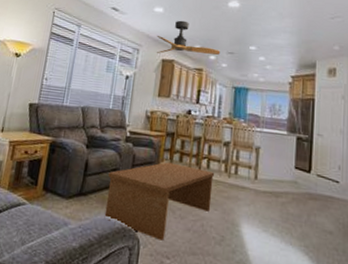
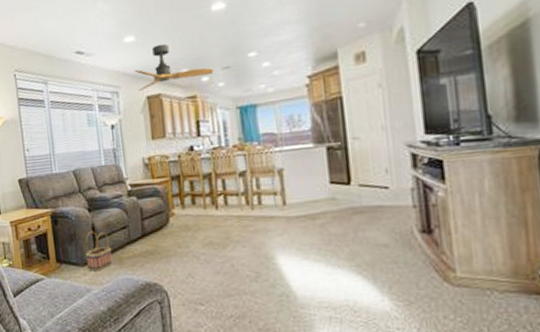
basket: none [71,166,99,207] -> present [85,230,112,271]
coffee table: present [104,162,215,241] -> none [119,207,238,289]

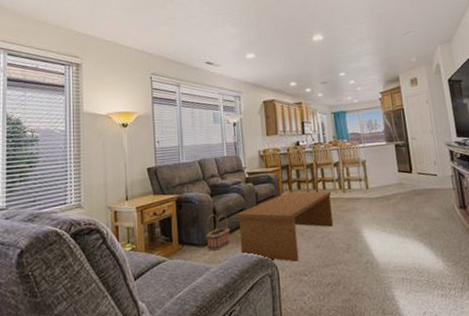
coffee table: none [119,207,238,289] -> present [237,191,334,262]
ceiling fan: present [134,43,214,91] -> none [253,61,315,96]

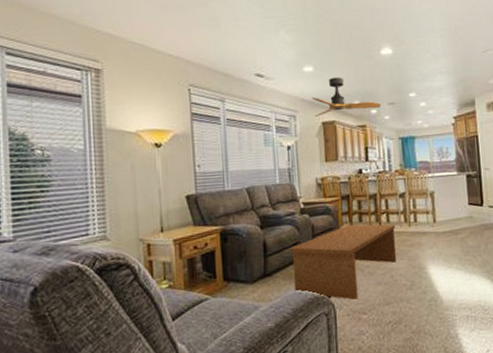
basket: present [206,213,230,251] -> none [255,247,283,288]
ceiling fan: none [253,61,315,96] -> present [311,77,381,116]

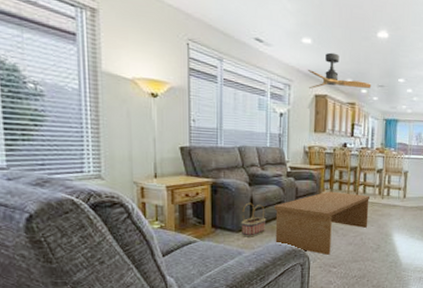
basket: none [255,247,283,288] -> present [241,202,267,237]

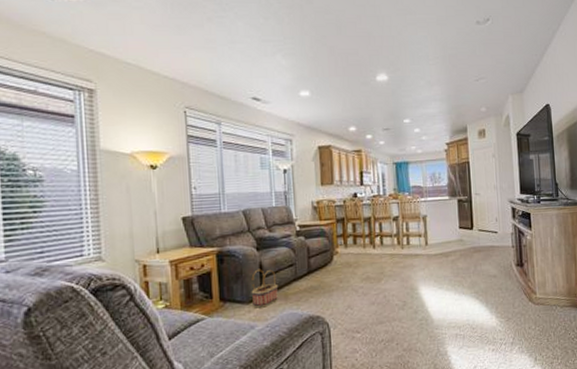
coffee table: present [274,191,371,255] -> none [286,246,390,319]
ceiling fan: present [307,52,372,89] -> none [308,102,376,141]

